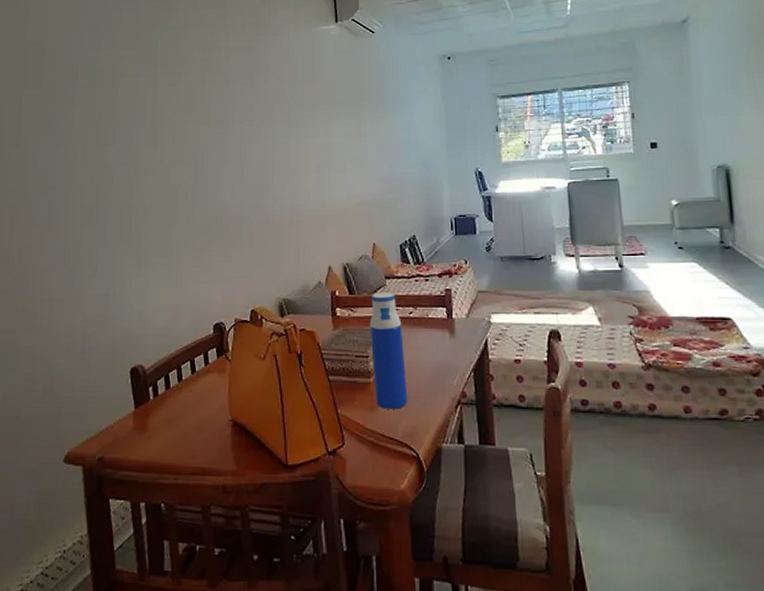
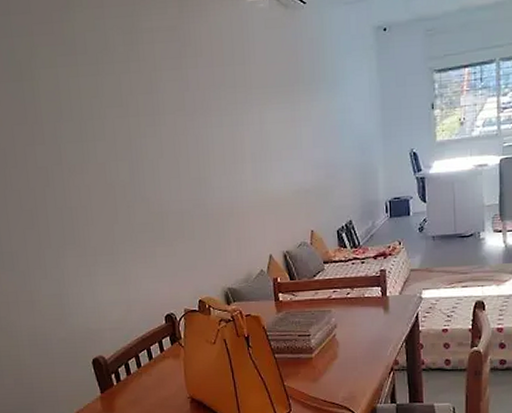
water bottle: present [369,292,408,409] -> none [310,276,347,379]

